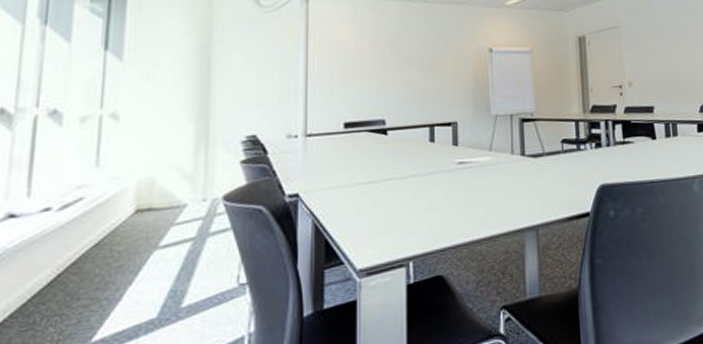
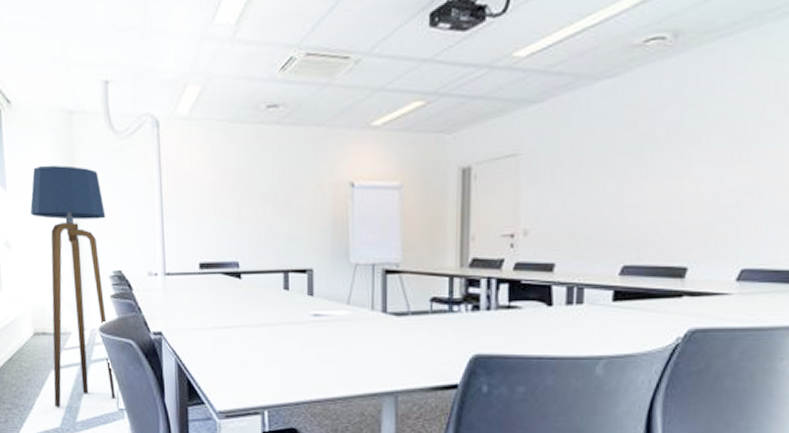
floor lamp: none [151,36,243,294] -> present [30,165,116,407]

